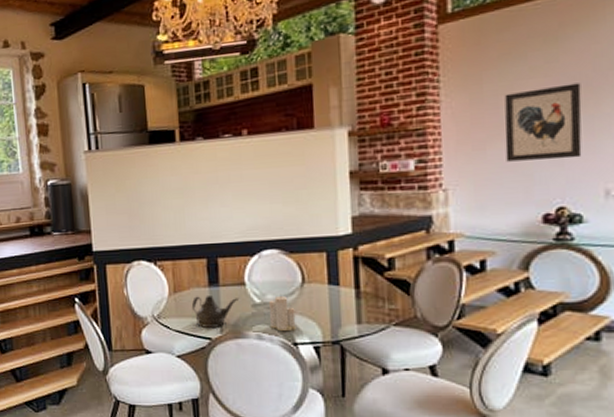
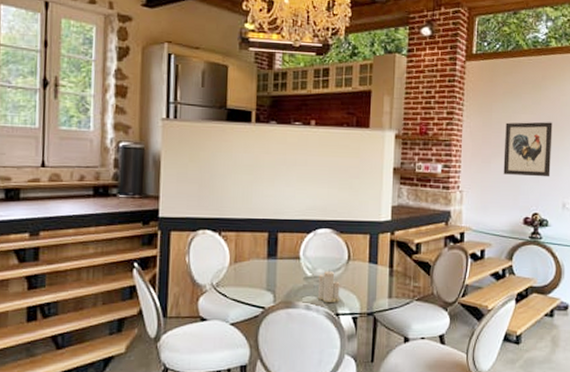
teapot: present [191,296,240,328] -> none [249,267,294,297]

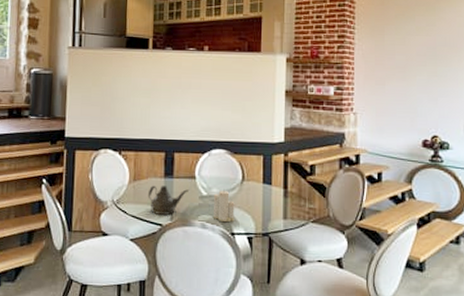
teapot: none [249,267,294,297] -> present [147,185,190,215]
wall art: present [503,122,553,177] -> none [398,43,450,99]

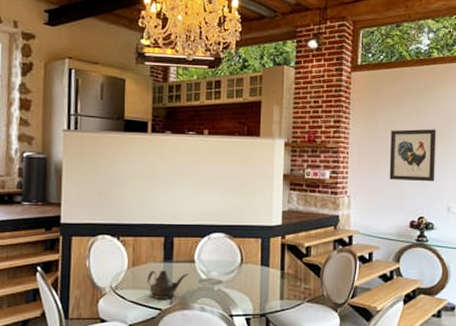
candle: present [212,190,235,222] -> none [211,273,233,304]
wall art: none [398,43,450,99] -> present [389,129,436,182]

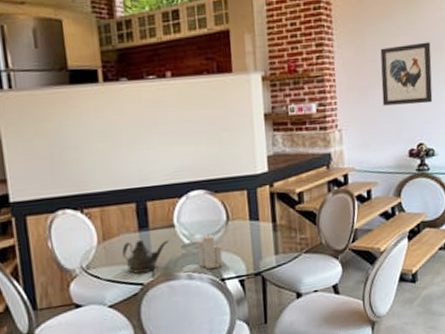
candle: none [211,273,233,304] -> present [198,234,223,269]

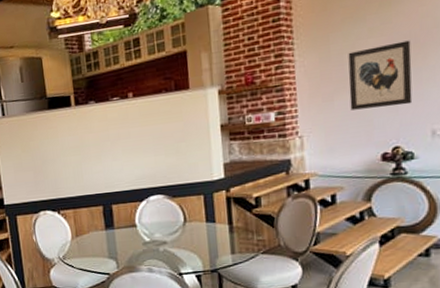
teapot: present [122,240,170,274] -> none [91,237,132,265]
candle: present [198,234,223,269] -> none [157,233,181,264]

